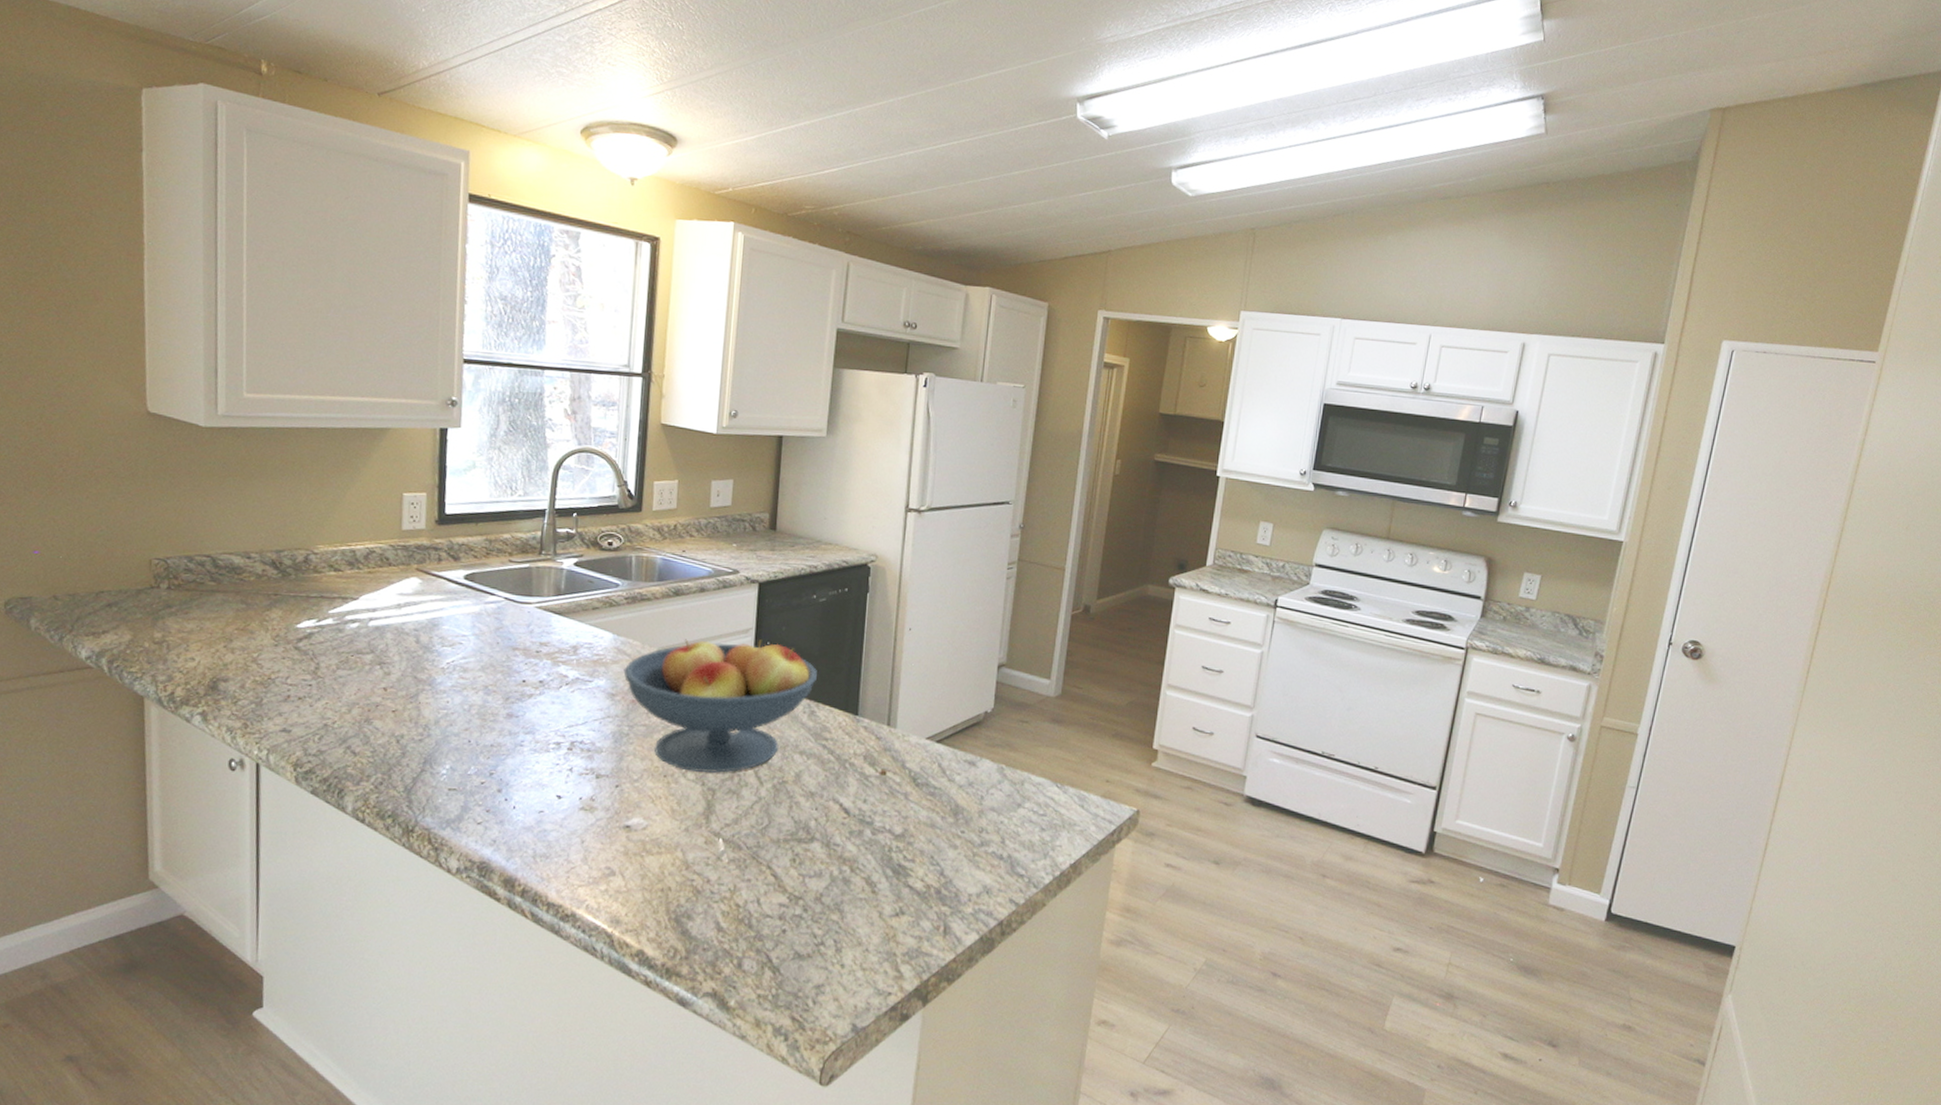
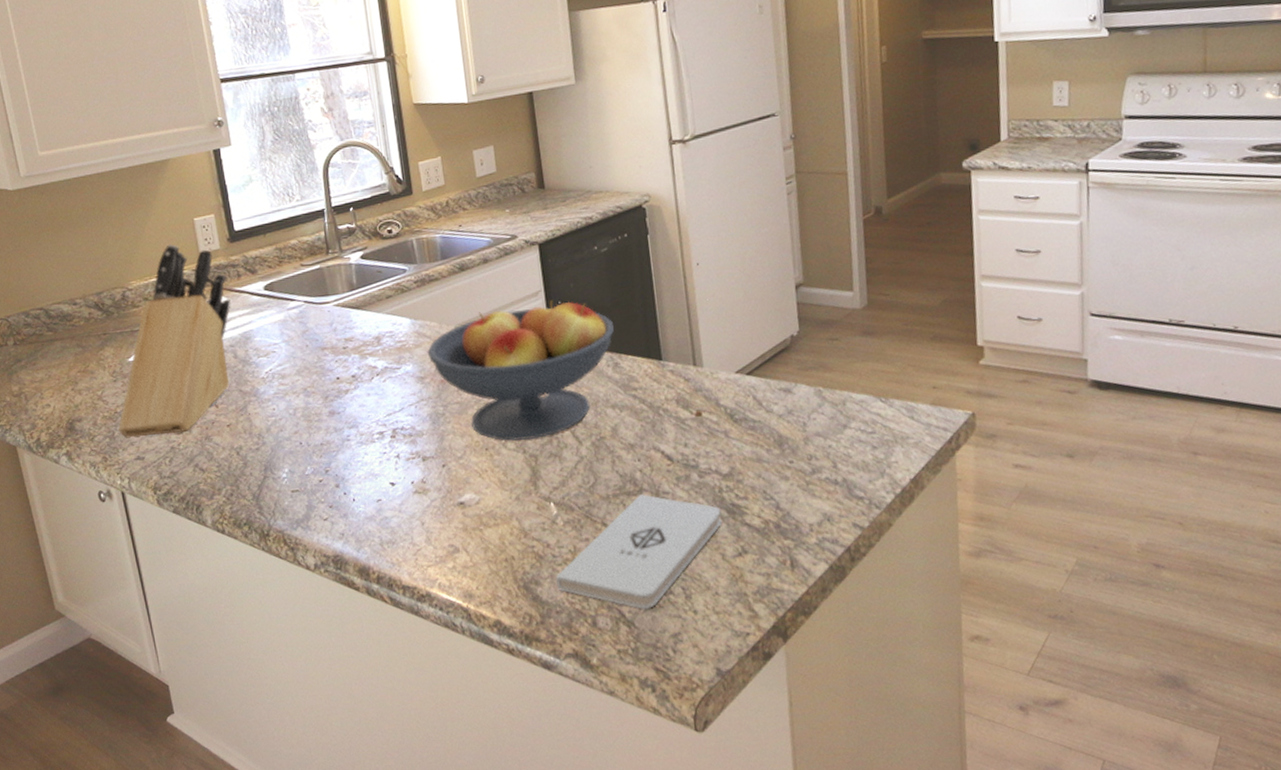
knife block: none [268,514,426,710] -> present [118,244,231,439]
notepad: none [708,842,887,957] -> present [555,493,722,609]

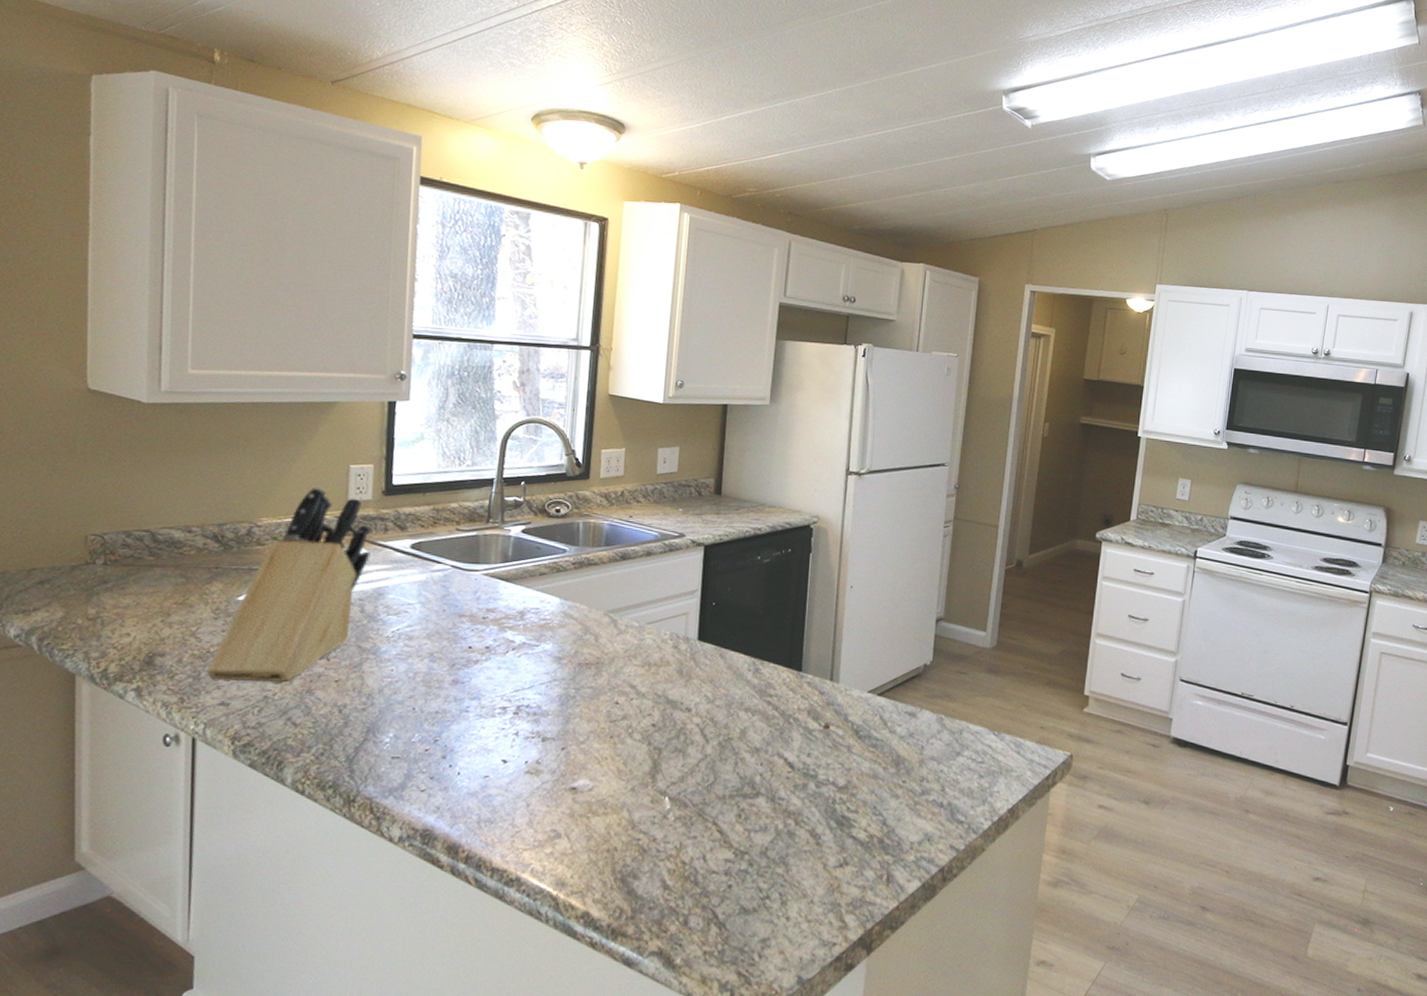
fruit bowl: present [427,300,614,441] -> none [570,600,762,732]
notepad: present [555,493,722,609] -> none [654,797,831,912]

